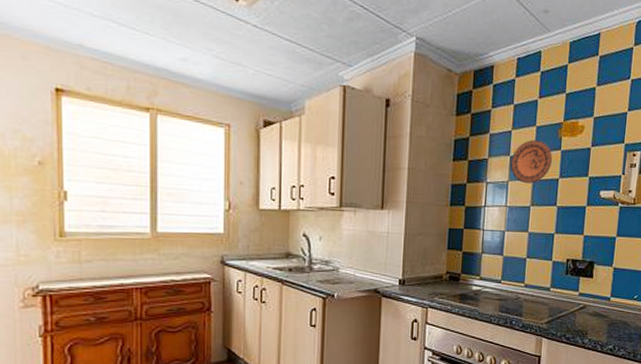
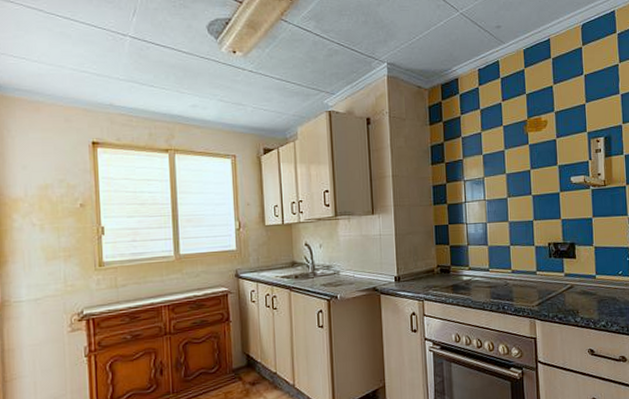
decorative plate: present [510,139,553,184] -> none [484,137,523,178]

